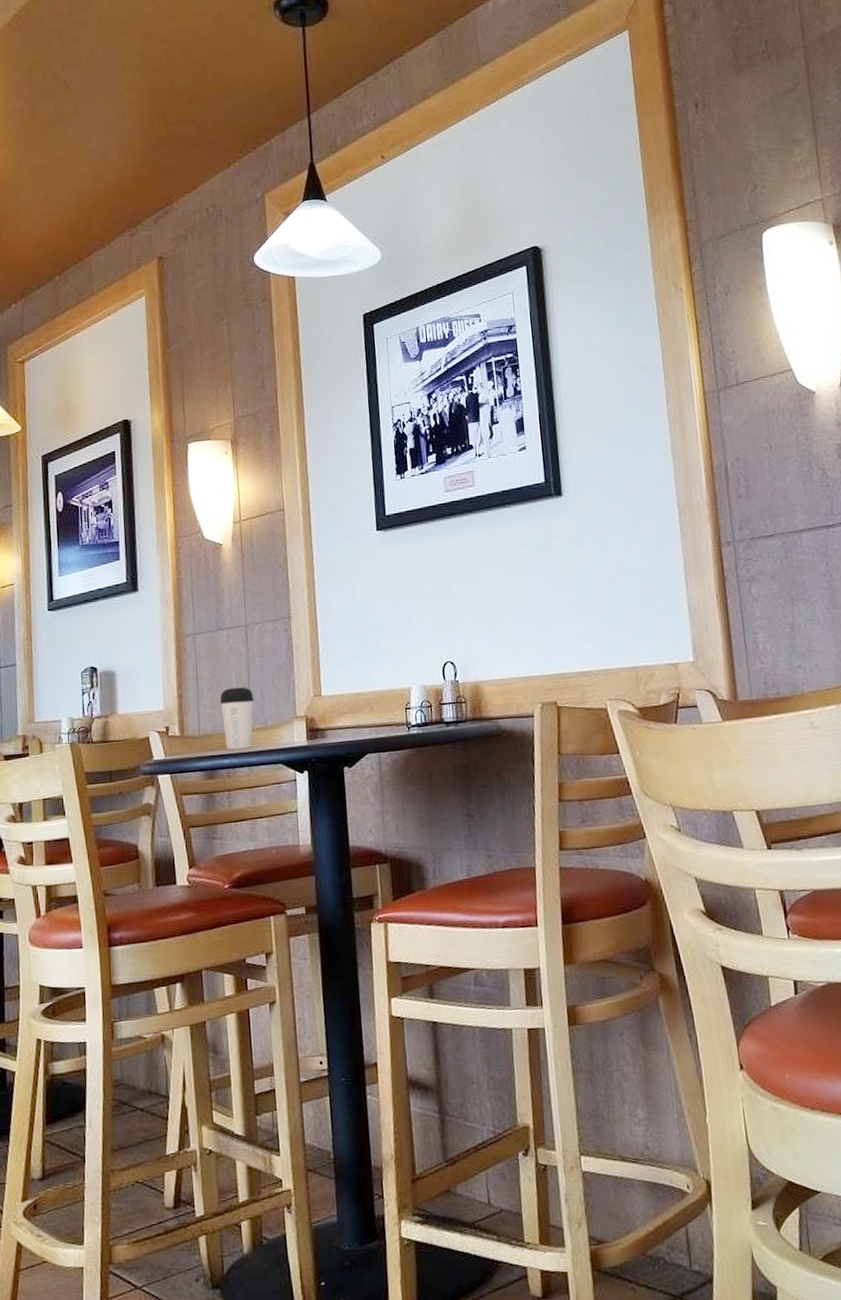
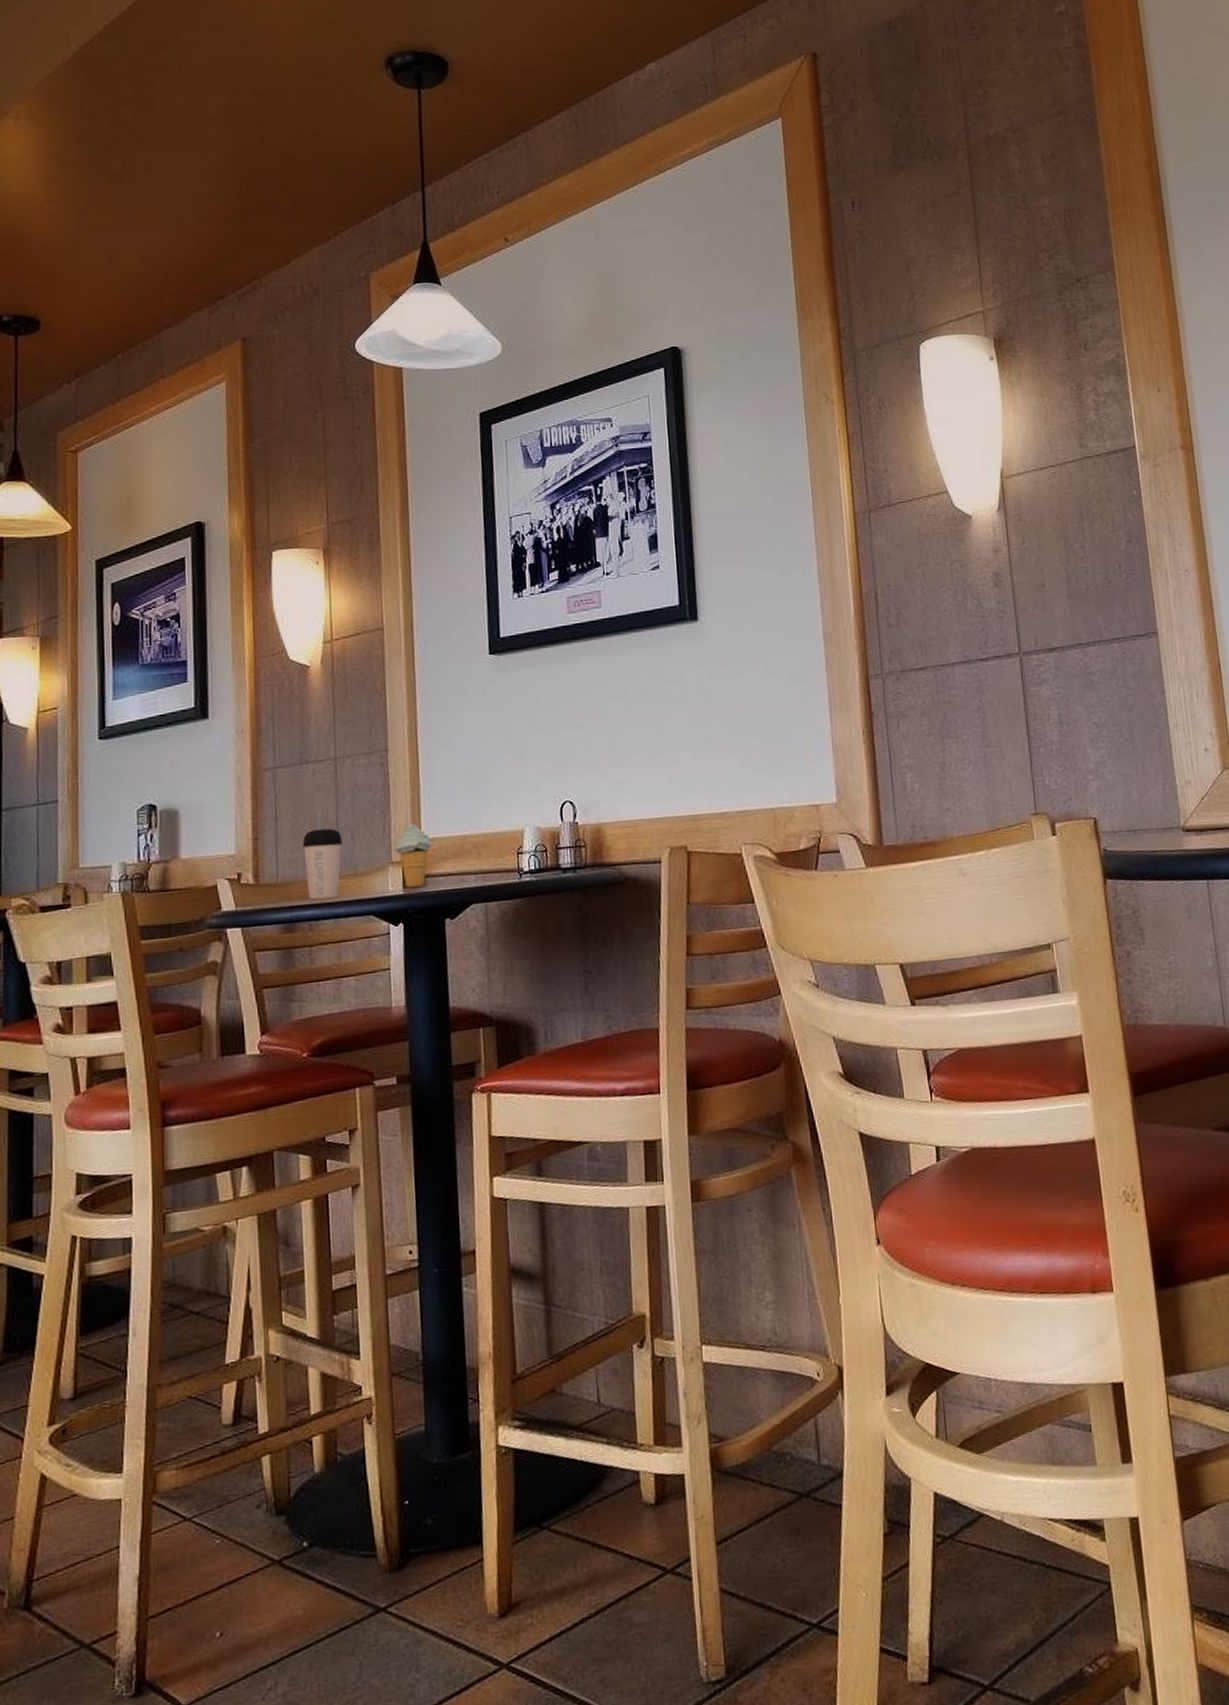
icecream: none [298,681,332,741] -> present [394,822,433,889]

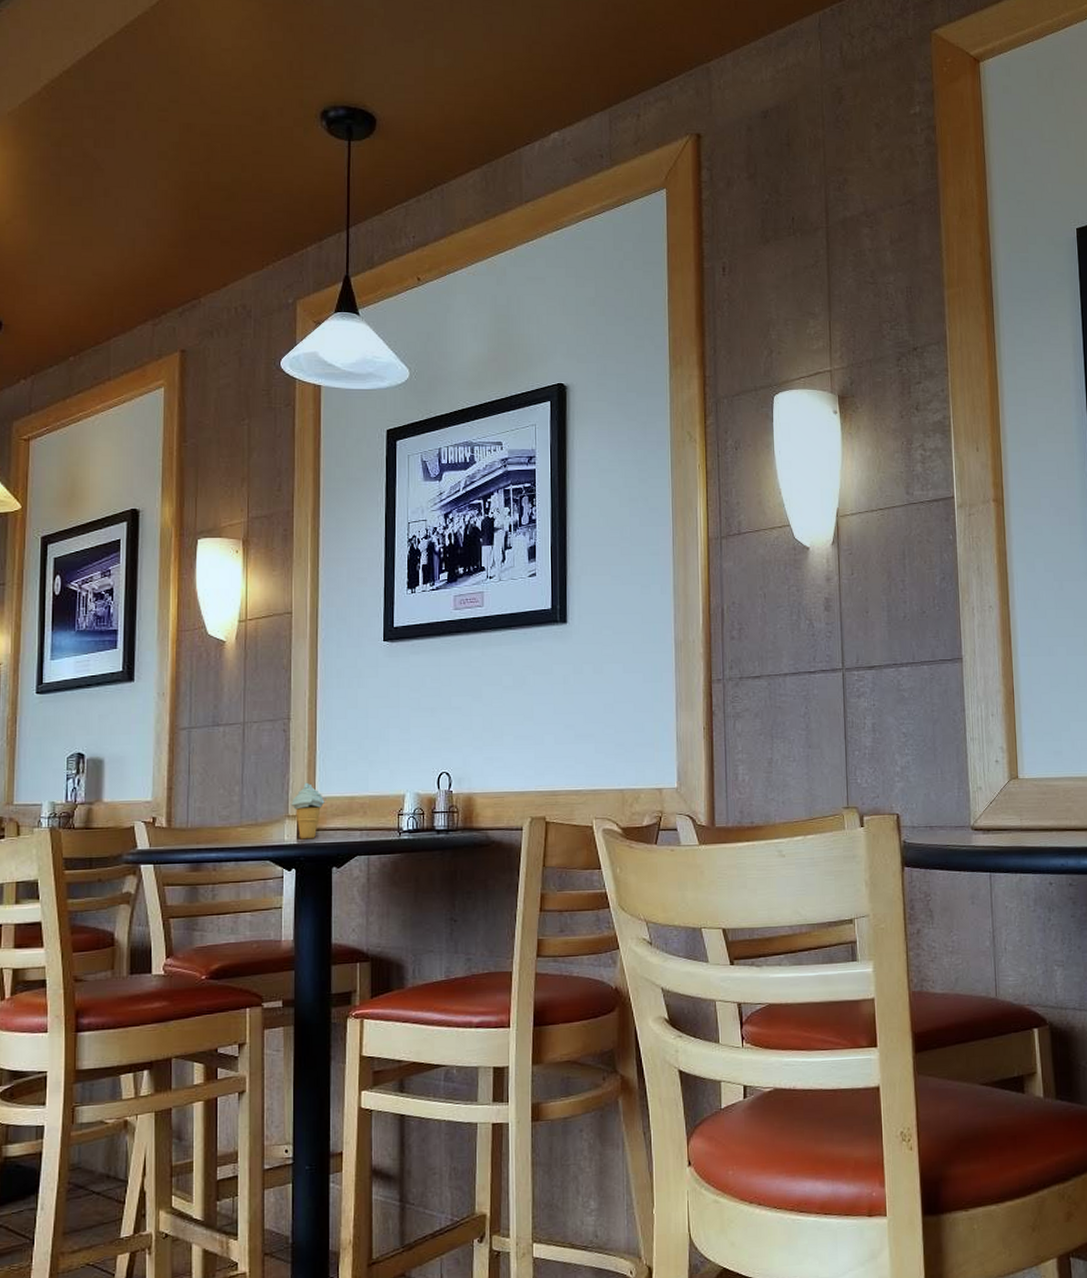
beverage cup: present [303,811,342,901] -> none [212,767,246,845]

